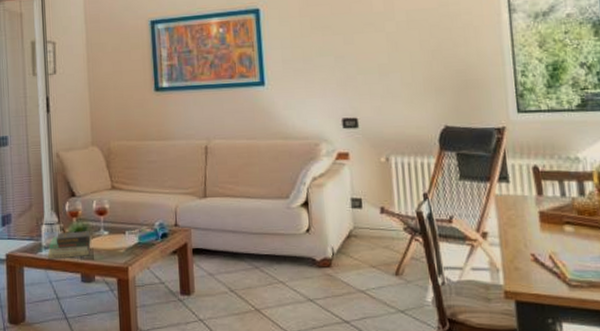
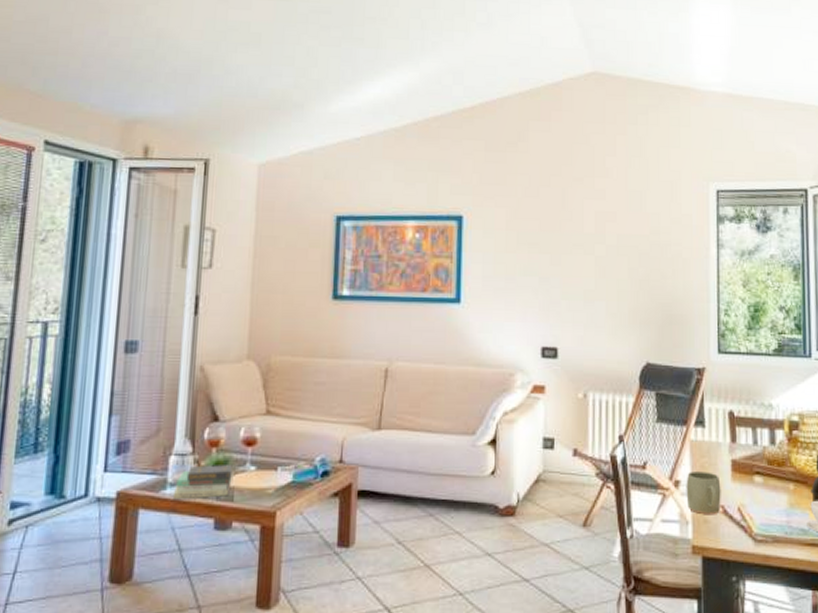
mug: none [493,223,531,263] -> present [686,472,721,515]

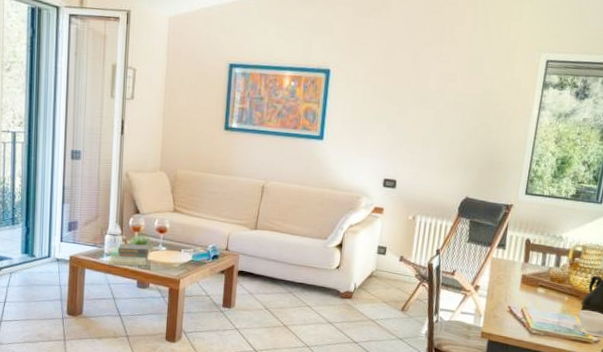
mug: present [686,472,721,515] -> none [482,280,511,312]

